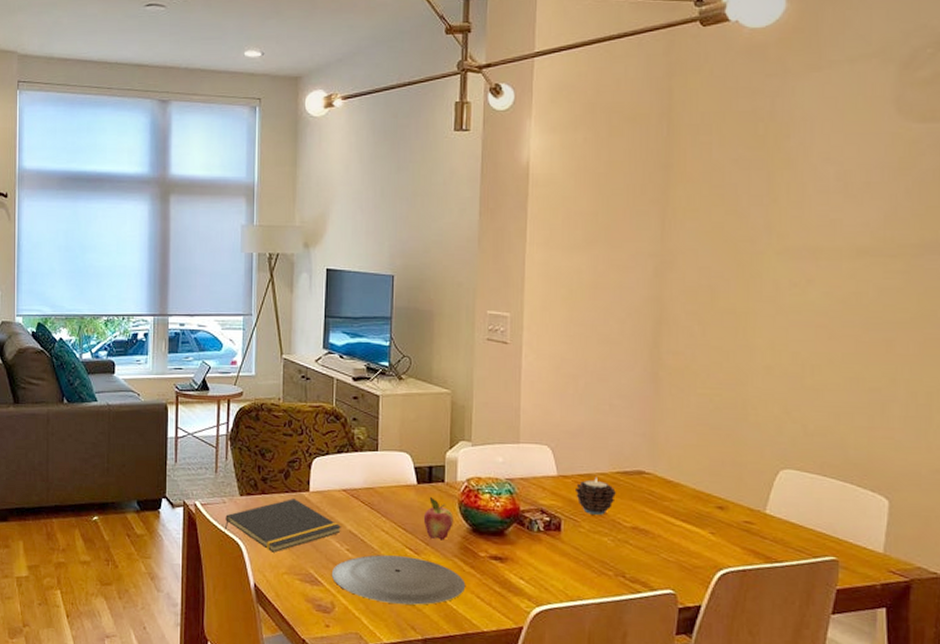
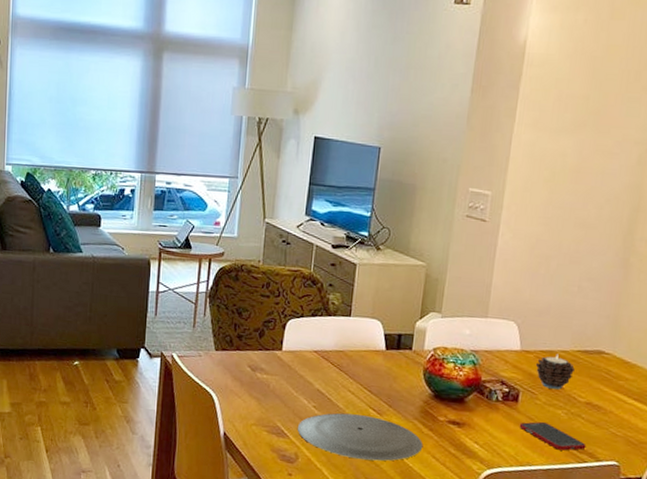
notepad: present [224,499,342,552] -> none [198,356,311,405]
fruit: present [423,496,454,541] -> none [388,362,418,404]
cell phone: none [565,550,638,581] -> present [519,421,587,451]

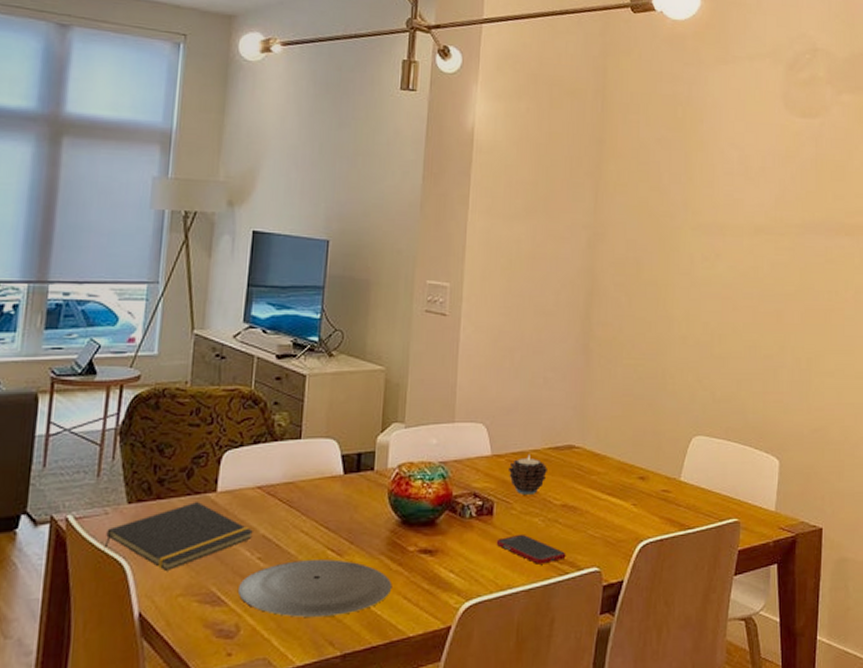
notepad: none [198,356,311,405] -> present [103,502,255,571]

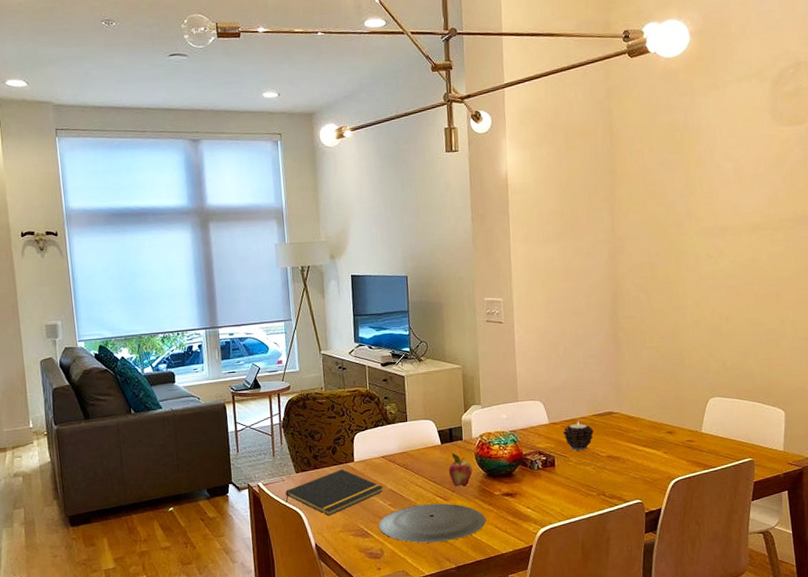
fruit: none [348,487,382,537] -> present [448,452,472,487]
cell phone: present [496,534,566,564] -> none [559,478,615,500]

